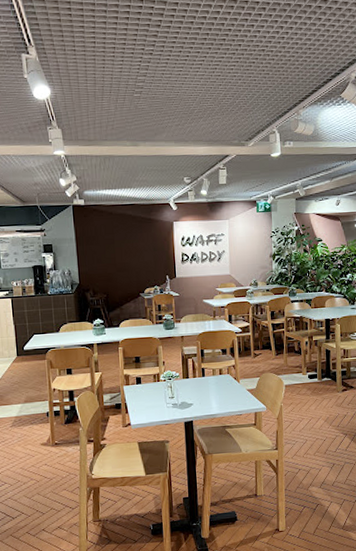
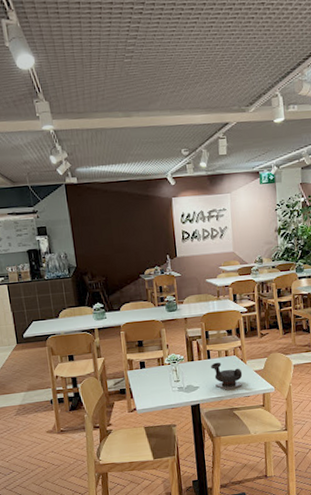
teapot: none [205,380,236,409] -> present [211,362,243,391]

